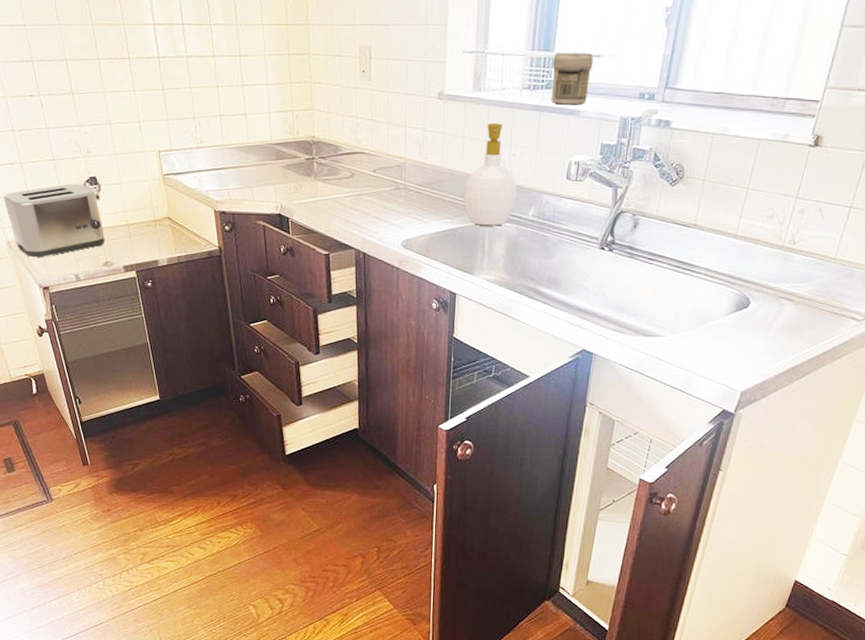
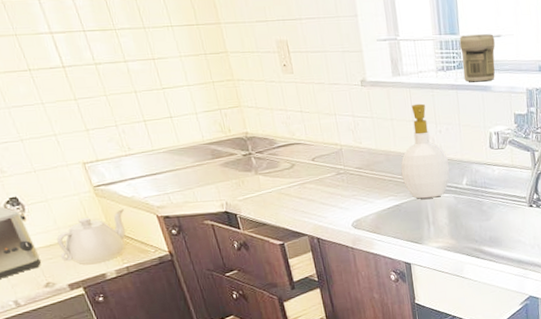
teapot: none [122,199,187,250] -> present [57,209,127,265]

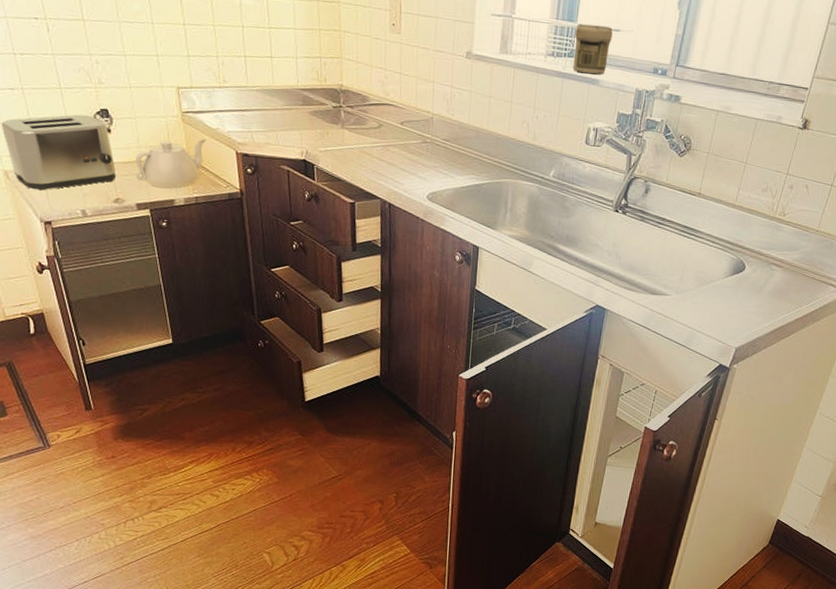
soap bottle: present [400,103,450,199] -> none [488,85,540,184]

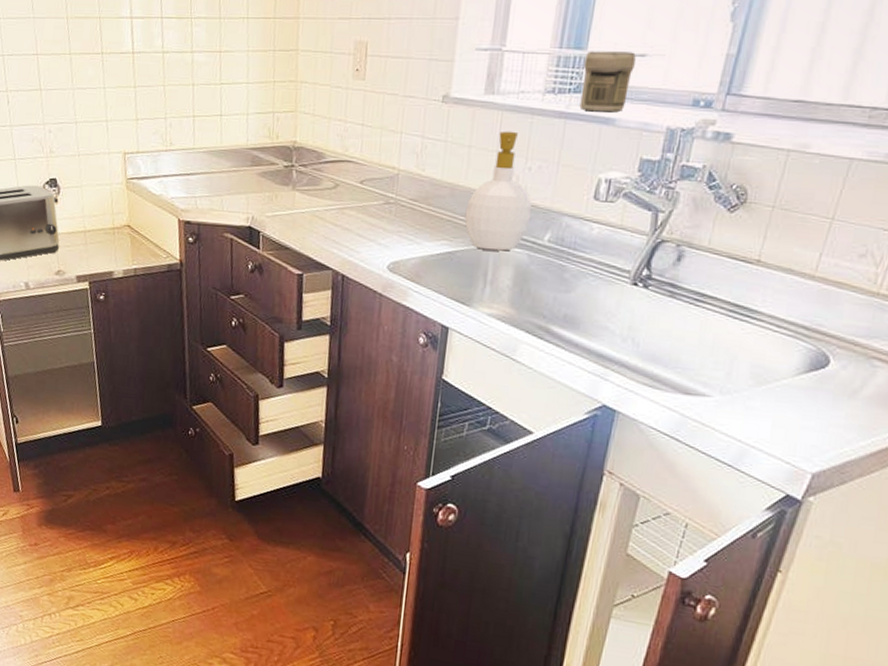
teapot: present [135,139,207,189] -> none [77,206,150,260]
soap bottle: none [488,85,540,184] -> present [464,131,532,251]

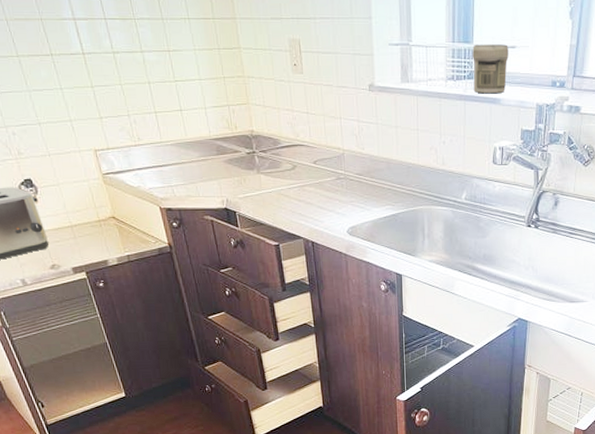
soap bottle: present [464,131,532,251] -> none [401,112,450,210]

